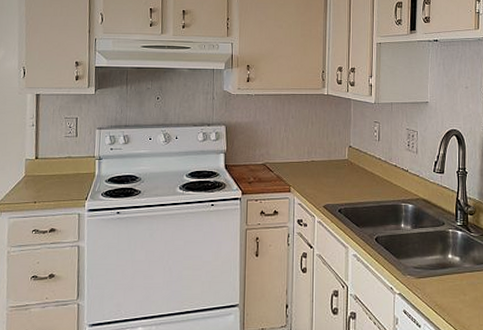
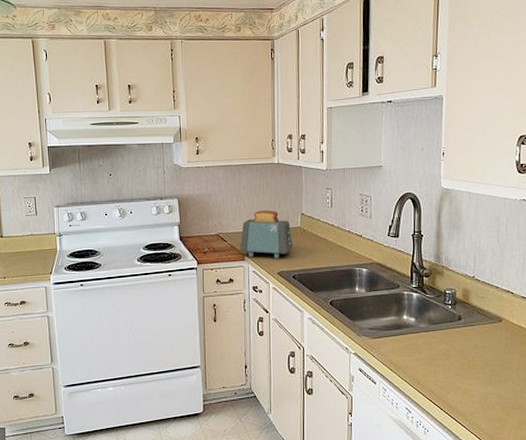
toaster: none [286,141,339,192] -> present [239,210,292,259]

